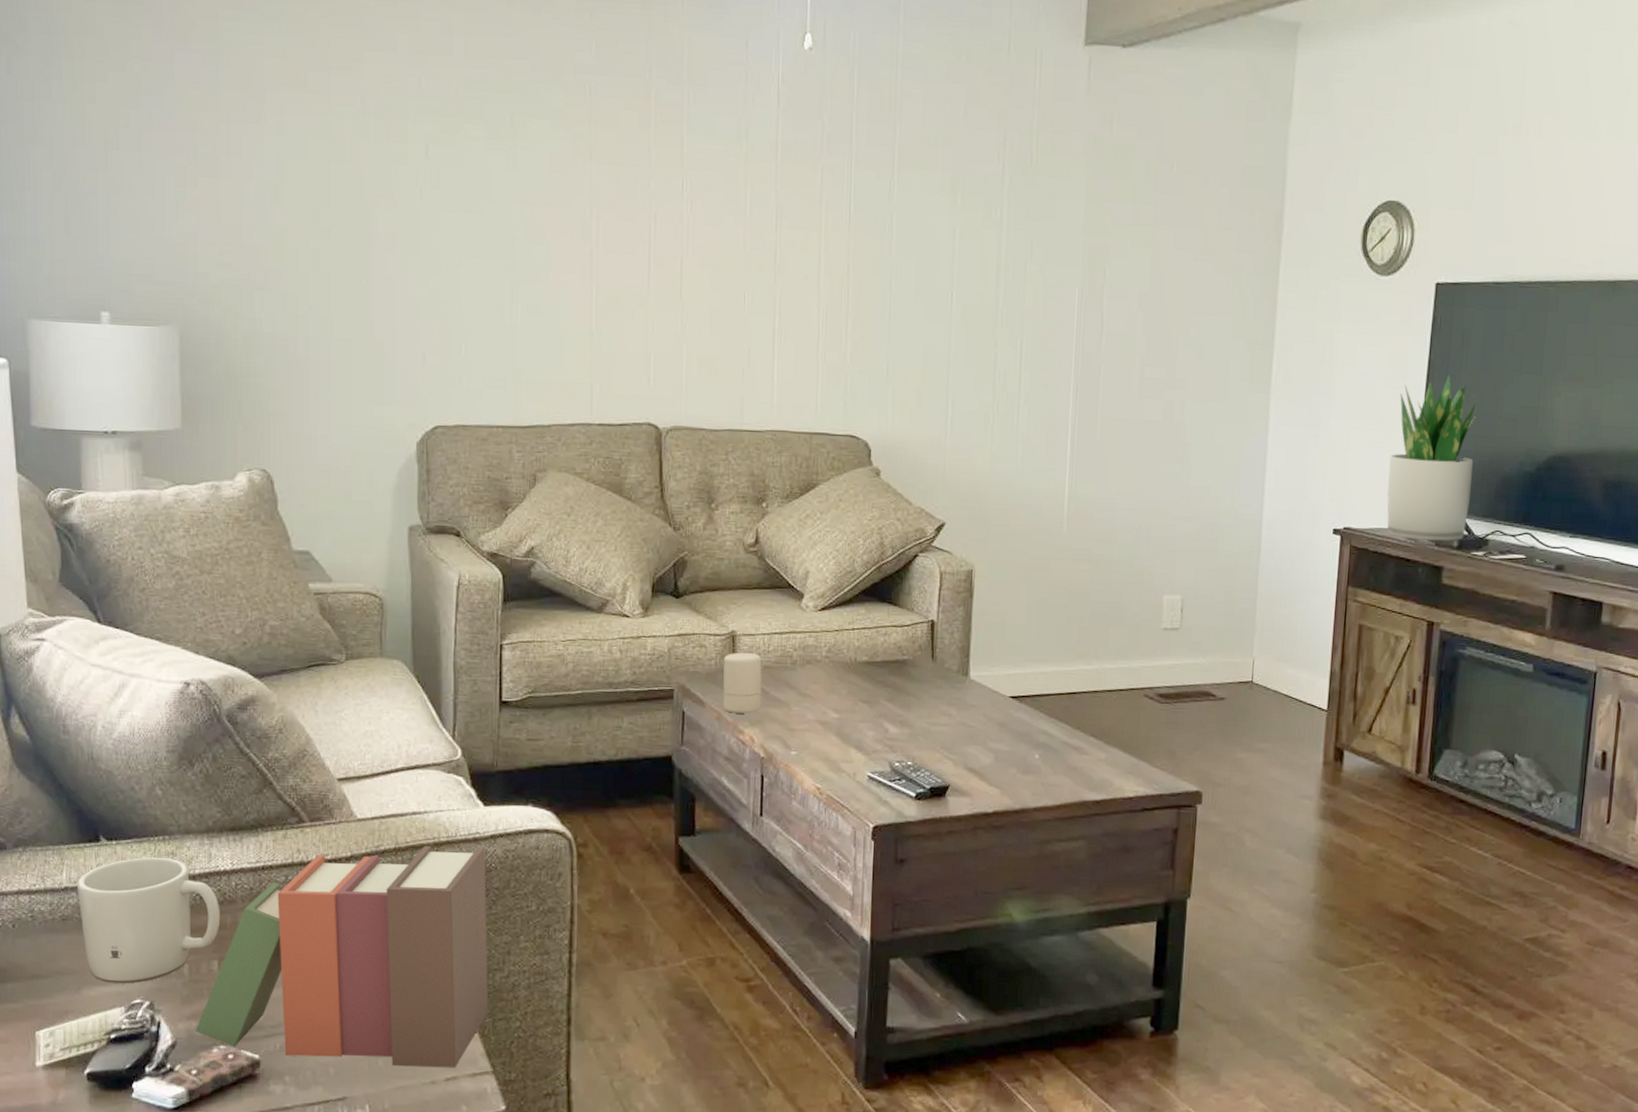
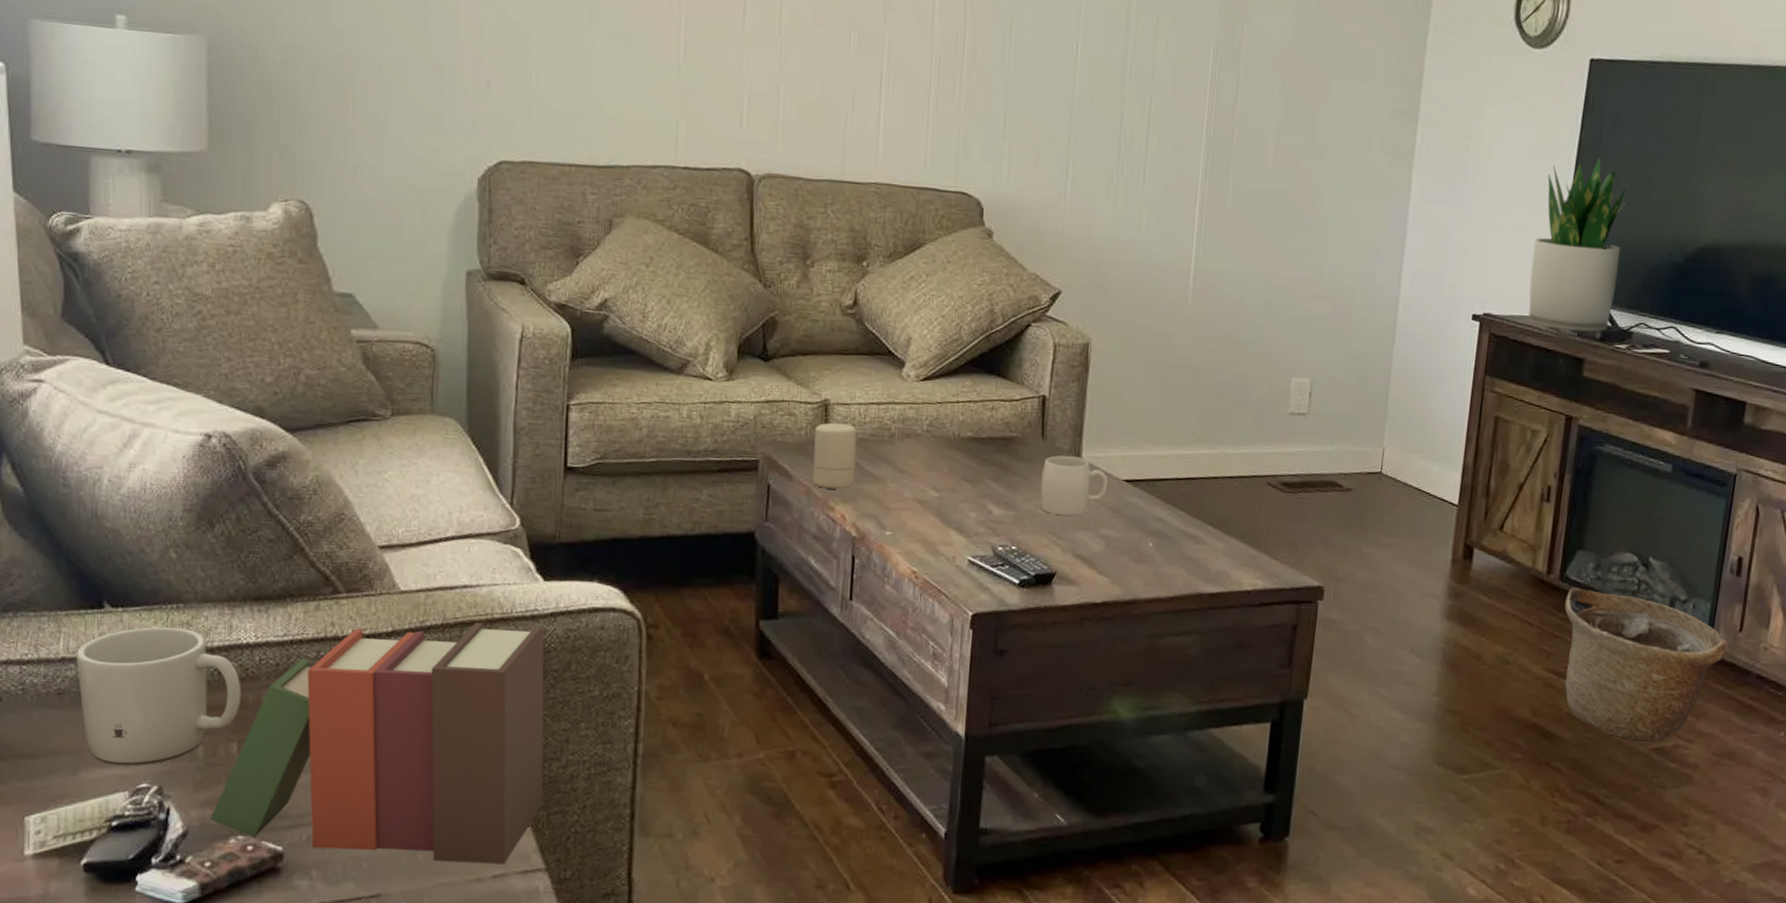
mug: none [932,676,995,731] -> present [1040,455,1109,516]
basket: none [1434,786,1595,931] -> present [1565,588,1727,741]

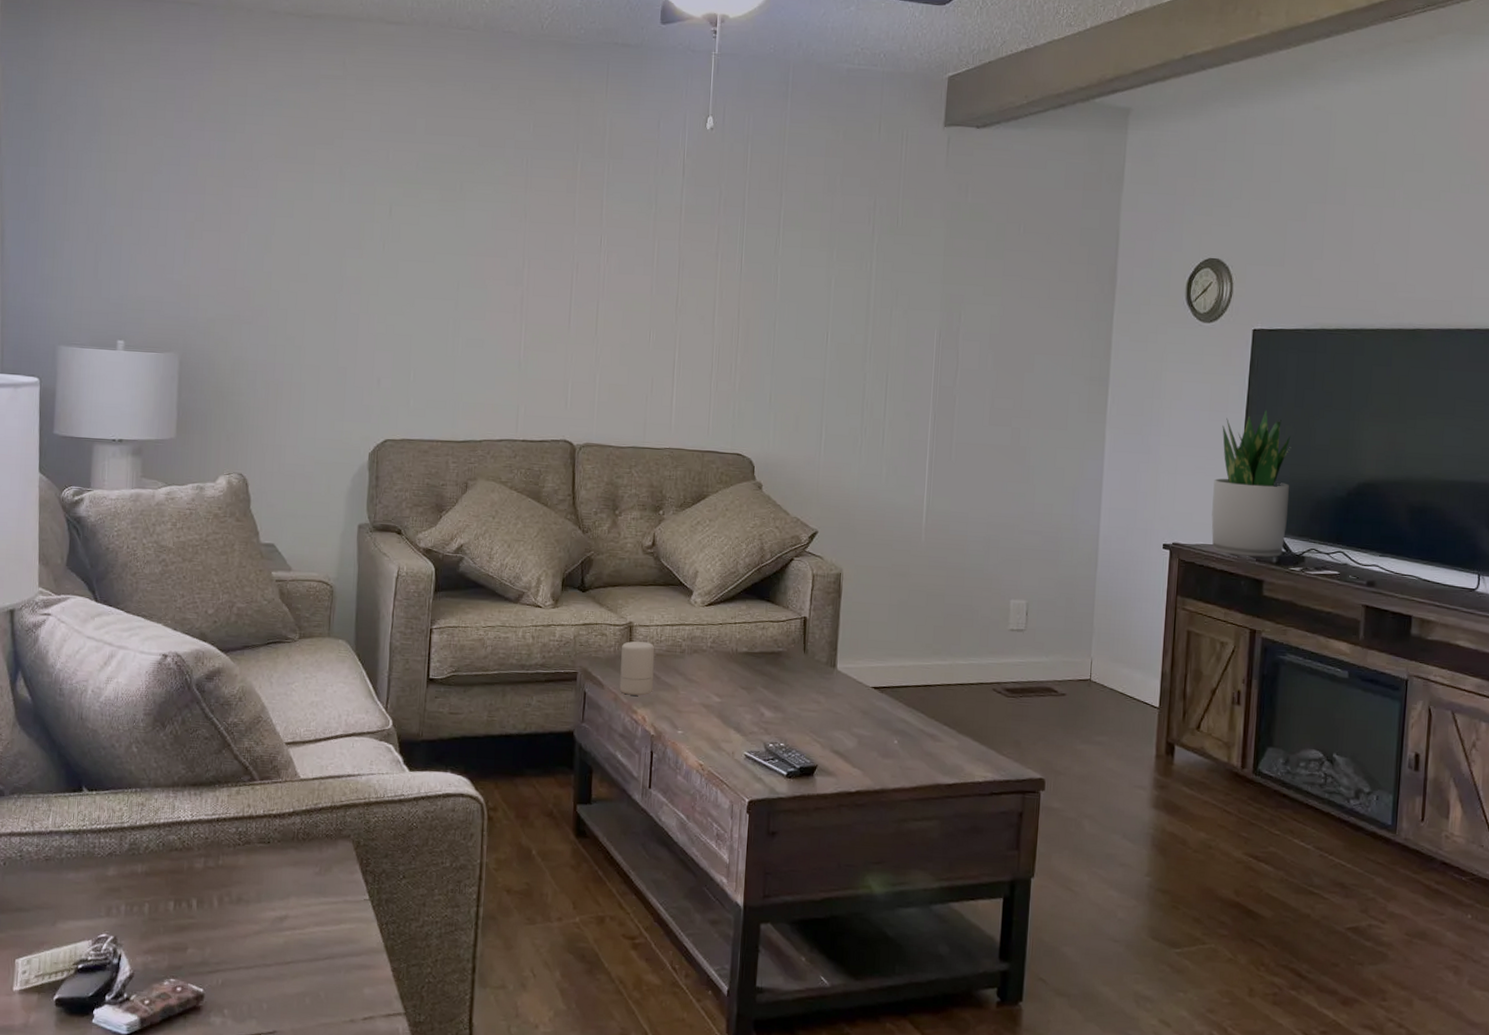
mug: present [75,626,242,766] -> none [60,806,179,919]
books: present [210,623,545,863] -> none [150,805,409,1008]
mug: present [1040,455,1109,516] -> none [803,667,859,717]
basket: present [1565,588,1727,741] -> none [1259,780,1411,921]

